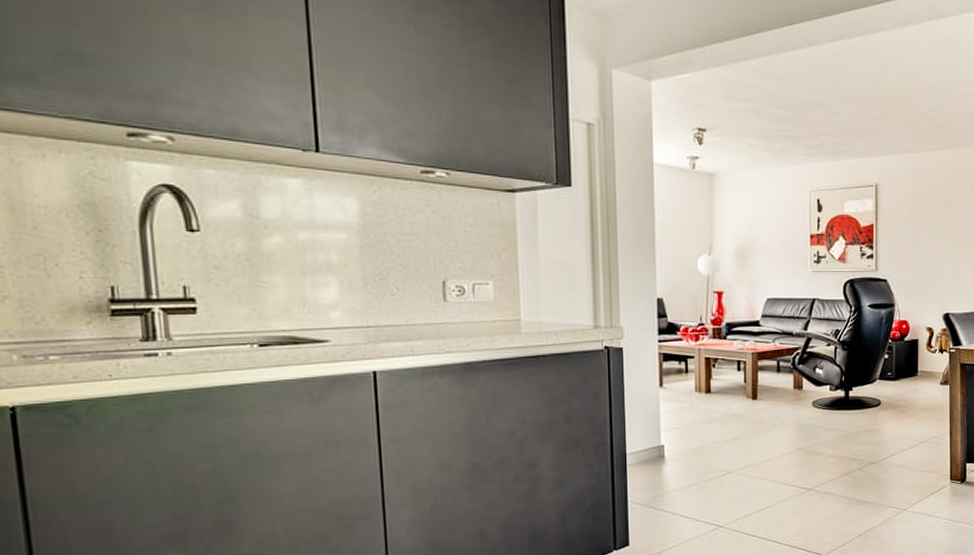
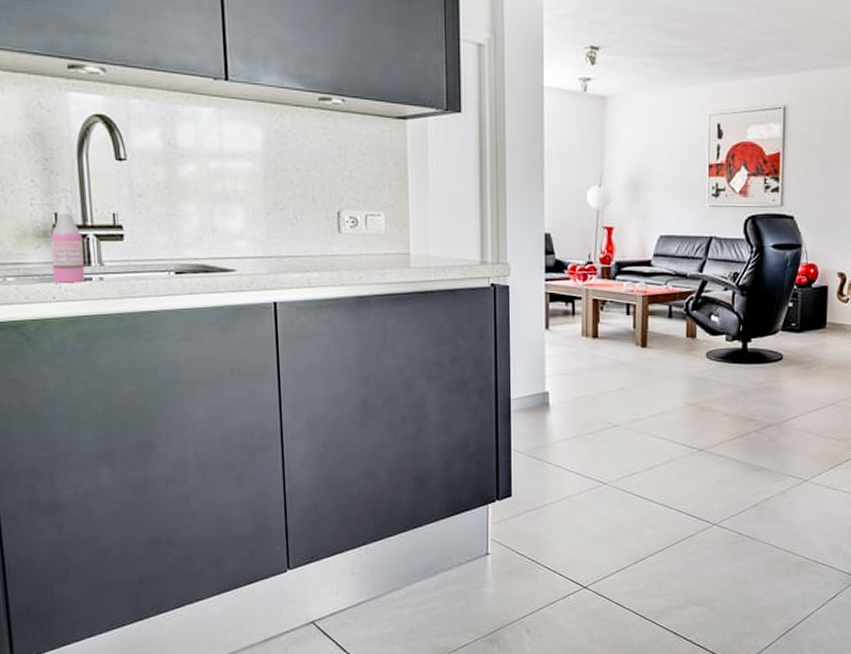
soap dispenser: none [103,265,149,360] -> present [48,193,85,283]

